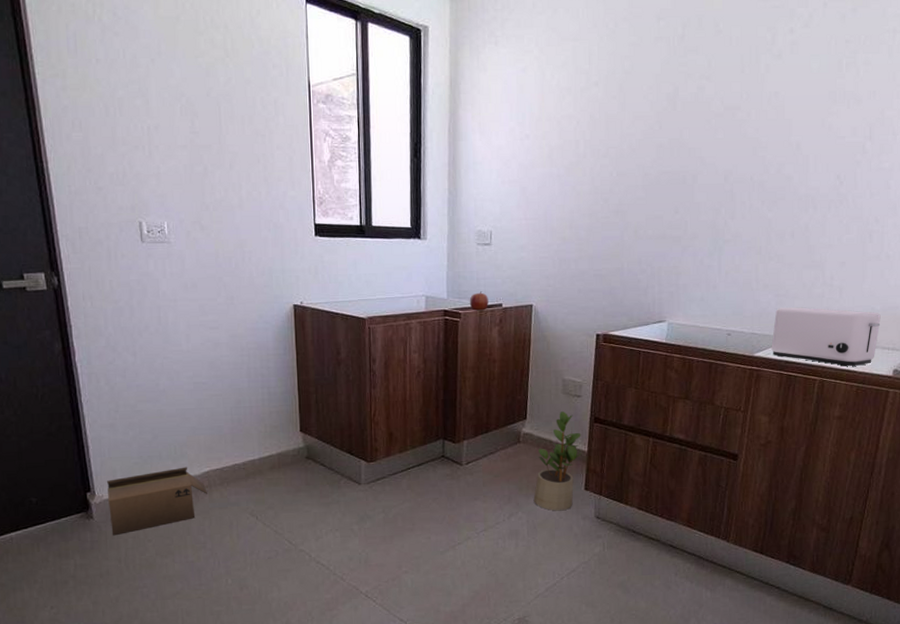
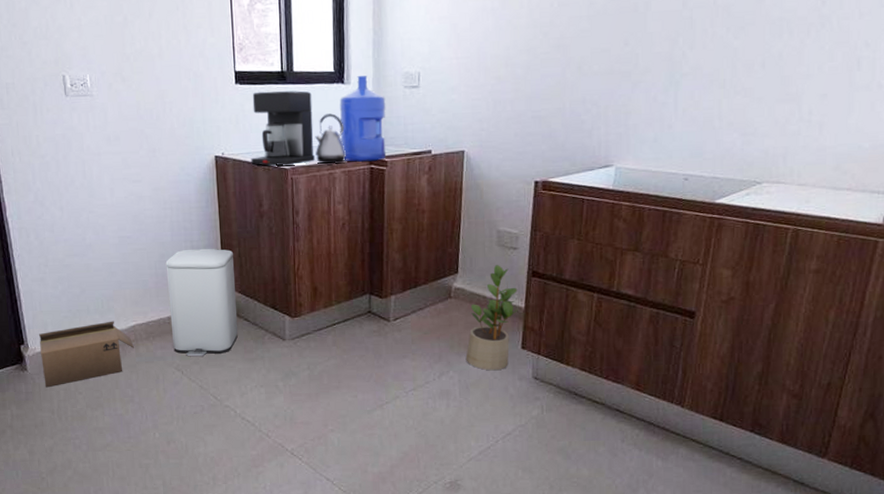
pedal bin: none [242,394,315,502] -> present [165,248,239,357]
coffee maker: none [329,244,392,316] -> present [251,90,315,167]
kettle: none [392,267,423,315] -> present [315,113,347,165]
water jug: none [415,232,460,313] -> present [339,76,387,162]
fruit: present [469,291,489,311] -> none [396,137,417,159]
toaster: present [771,307,881,366] -> none [736,147,869,213]

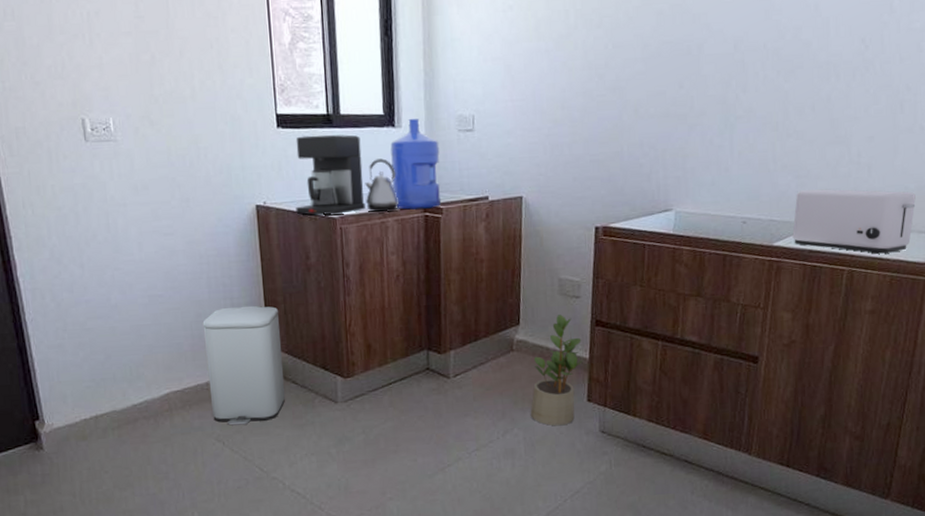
cardboard box: present [38,321,134,388] -> none [56,389,168,468]
toaster: none [736,147,869,213] -> present [792,189,916,254]

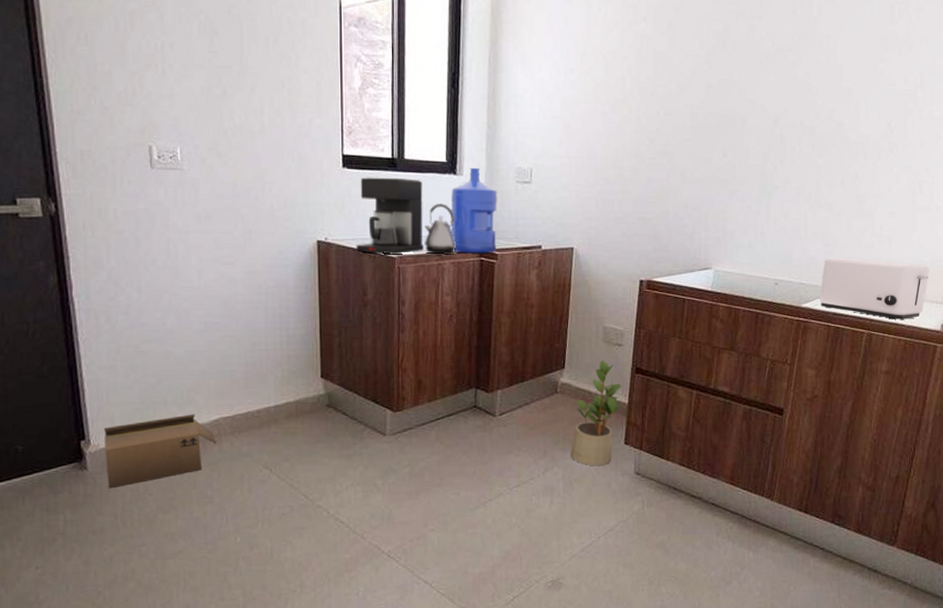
cardboard box: none [56,389,168,468] -> present [103,414,216,489]
pedal bin: present [202,305,286,426] -> none [257,337,335,453]

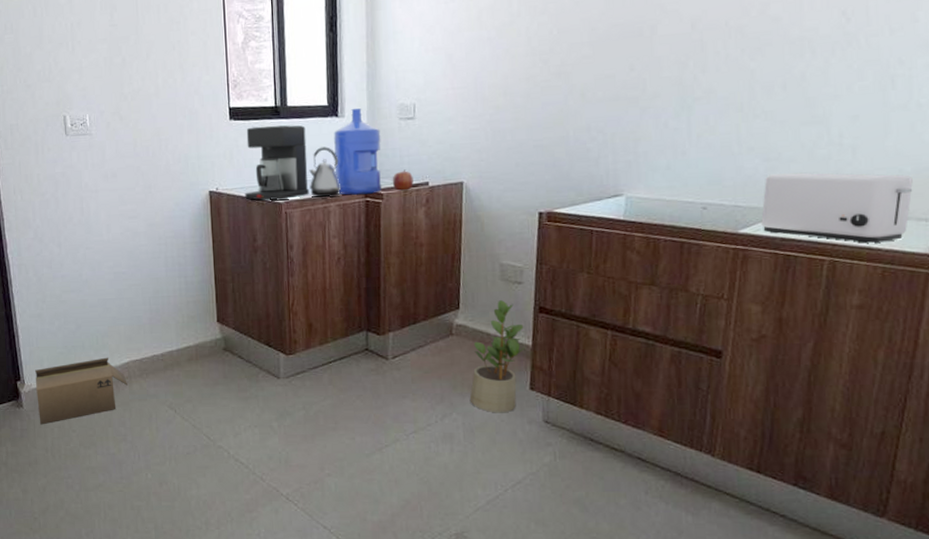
fruit: none [507,232,527,252] -> present [392,169,413,191]

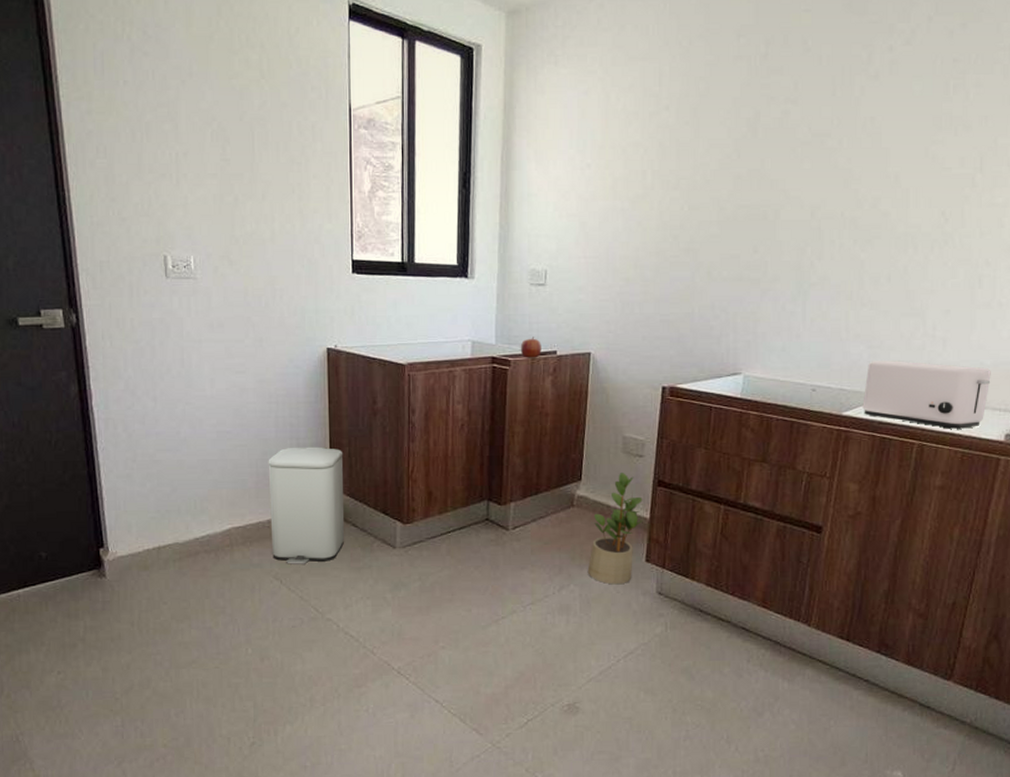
cardboard box: present [34,357,127,425] -> none [120,523,228,597]
pedal bin: none [160,284,232,395] -> present [268,446,345,564]
coffee maker: present [245,125,309,201] -> none [366,282,434,362]
kettle: present [309,147,342,198] -> none [435,308,468,362]
water jug: present [333,108,382,195] -> none [461,271,511,360]

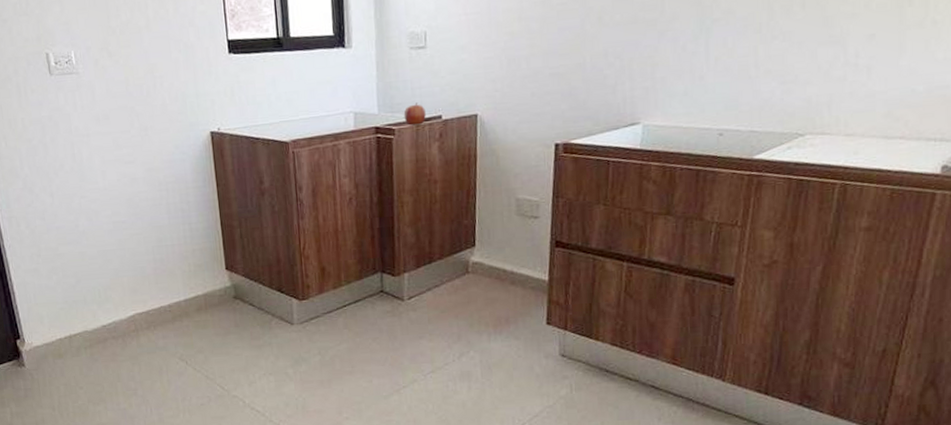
pedal bin: present [268,446,345,564] -> none [163,230,244,346]
potted plant: present [587,473,644,585] -> none [486,236,543,349]
toaster: present [862,360,991,429] -> none [776,94,924,165]

